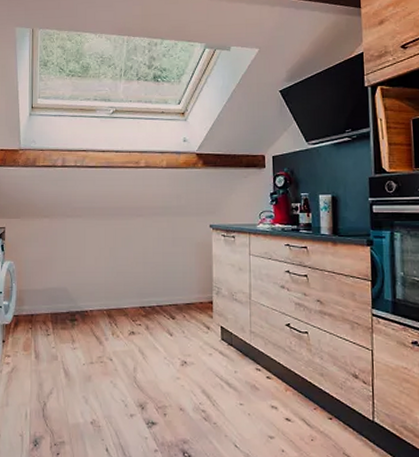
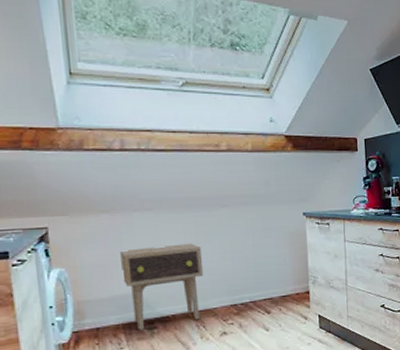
side table: none [54,247,119,321] -> present [120,243,204,330]

